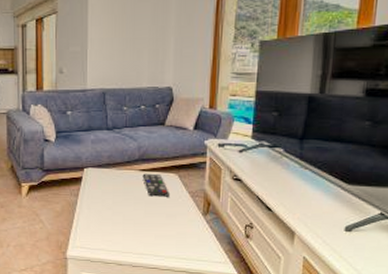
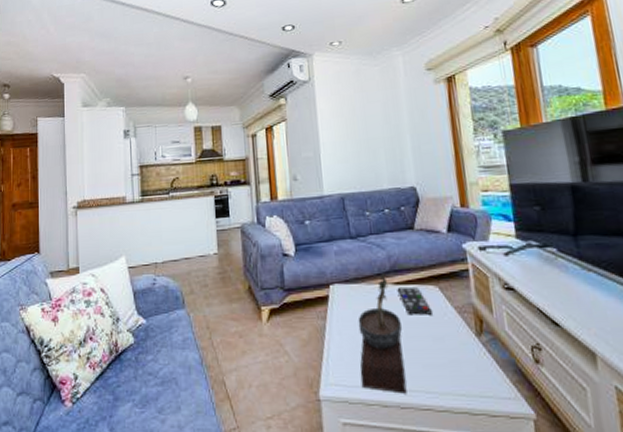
bonsai tree: none [102,161,142,256] -> present [358,273,407,394]

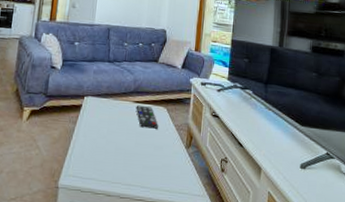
bonsai tree: present [358,273,407,394] -> none [93,93,134,187]

